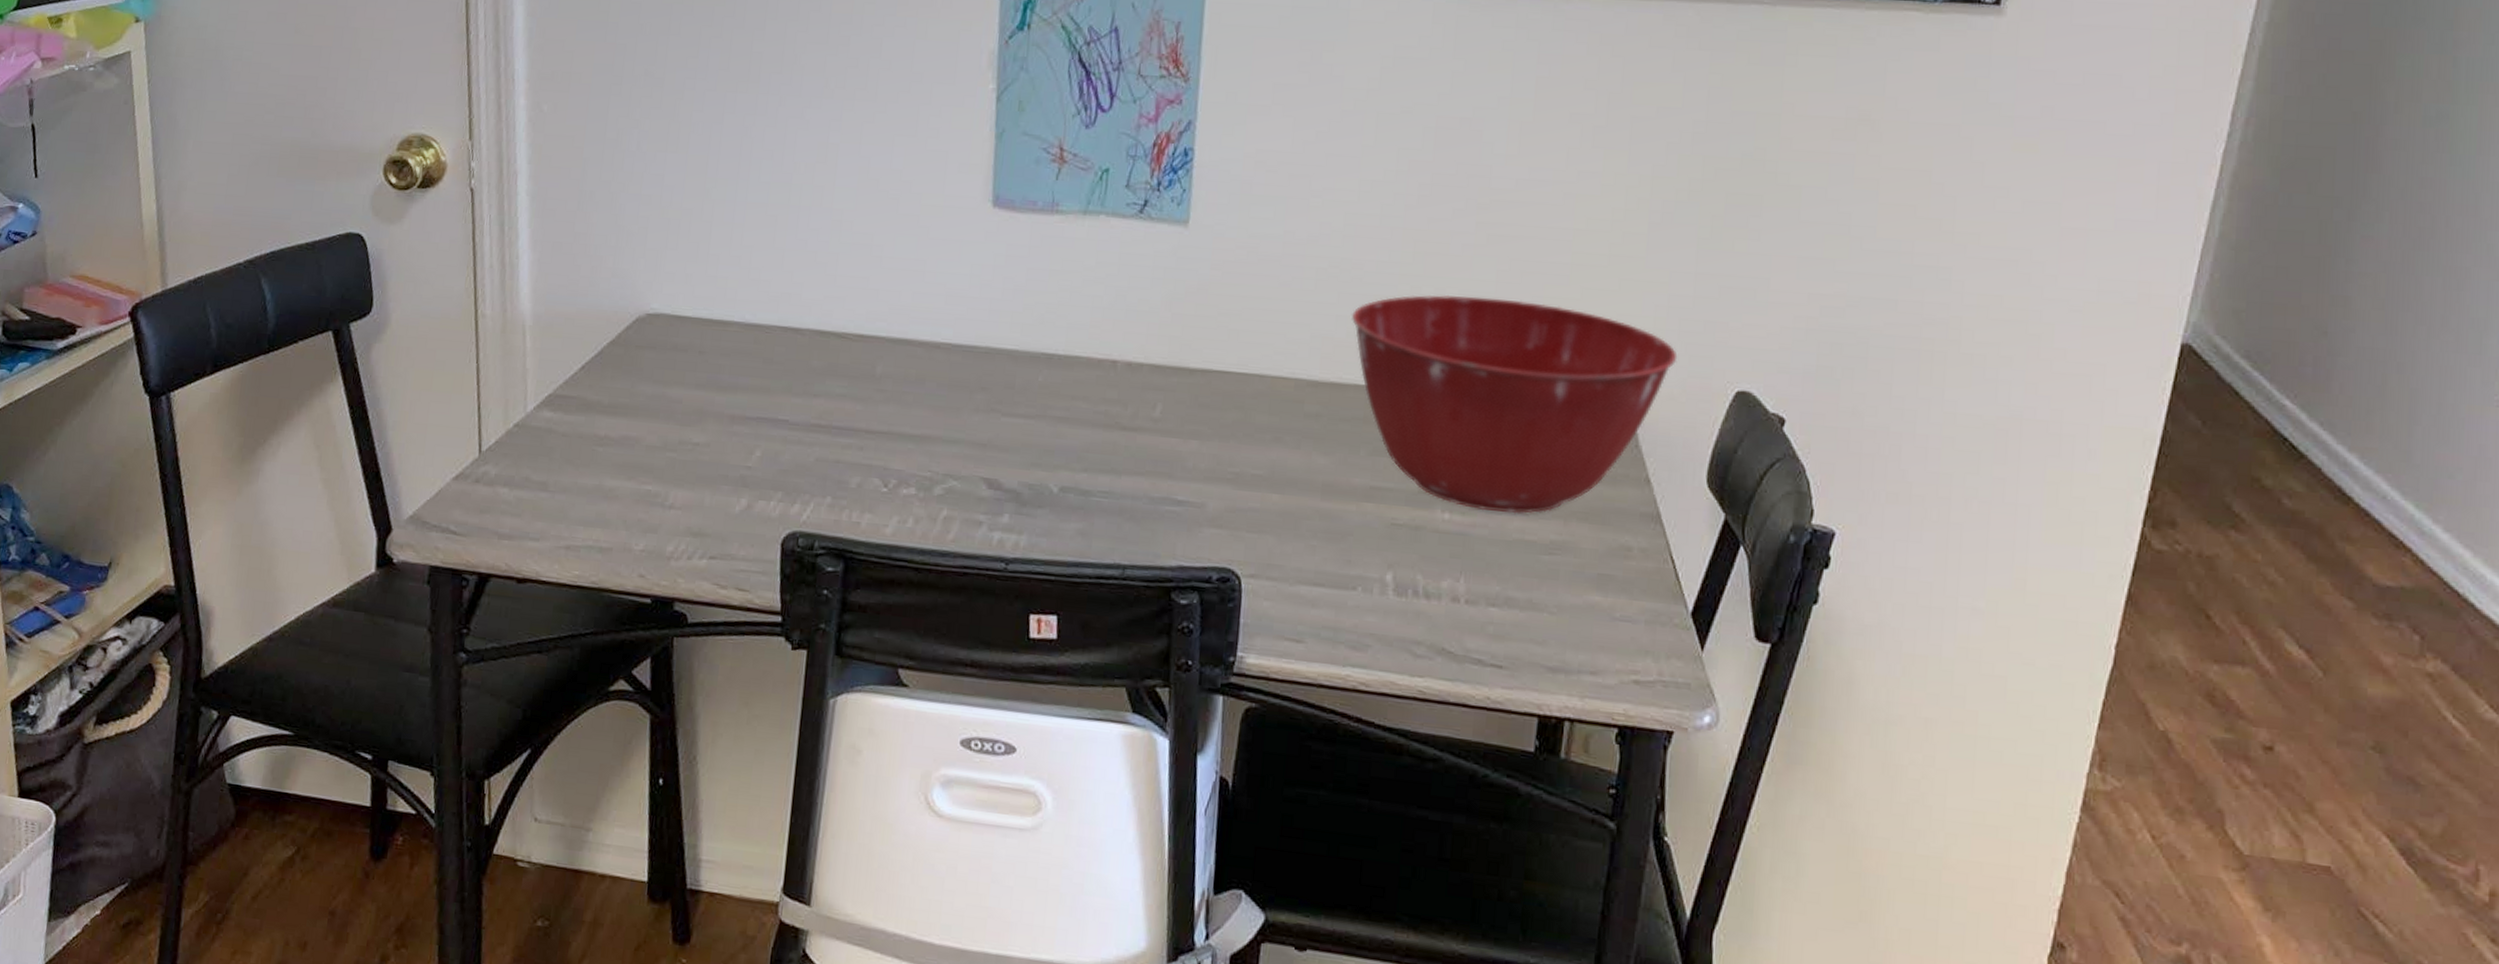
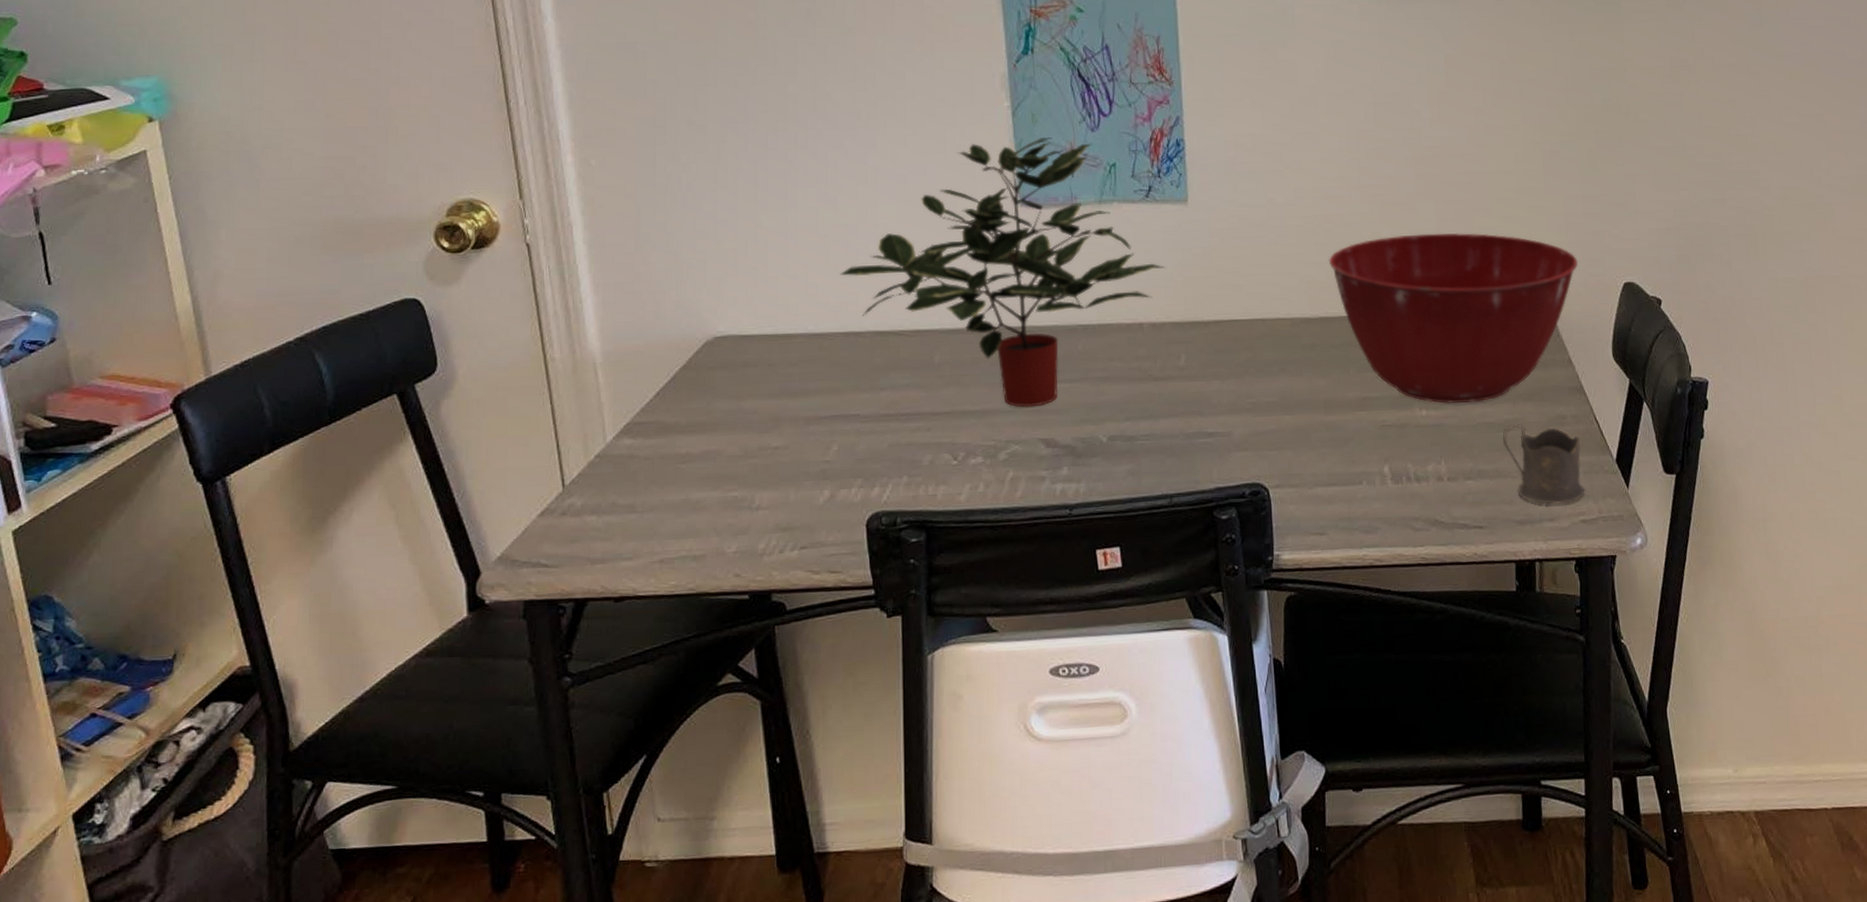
potted plant: none [785,128,1154,441] -> present [840,137,1167,408]
tea glass holder: none [1543,546,1648,656] -> present [1502,423,1585,505]

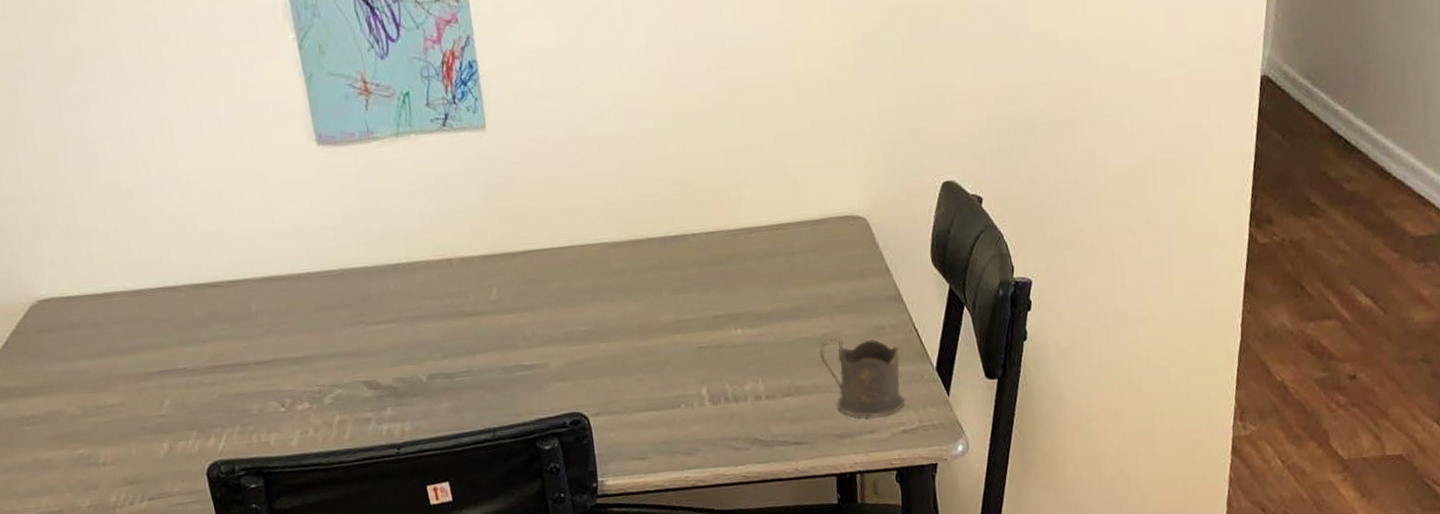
potted plant: present [840,137,1167,408] -> none [149,69,471,352]
mixing bowl: present [1328,232,1579,404] -> none [633,139,894,321]

